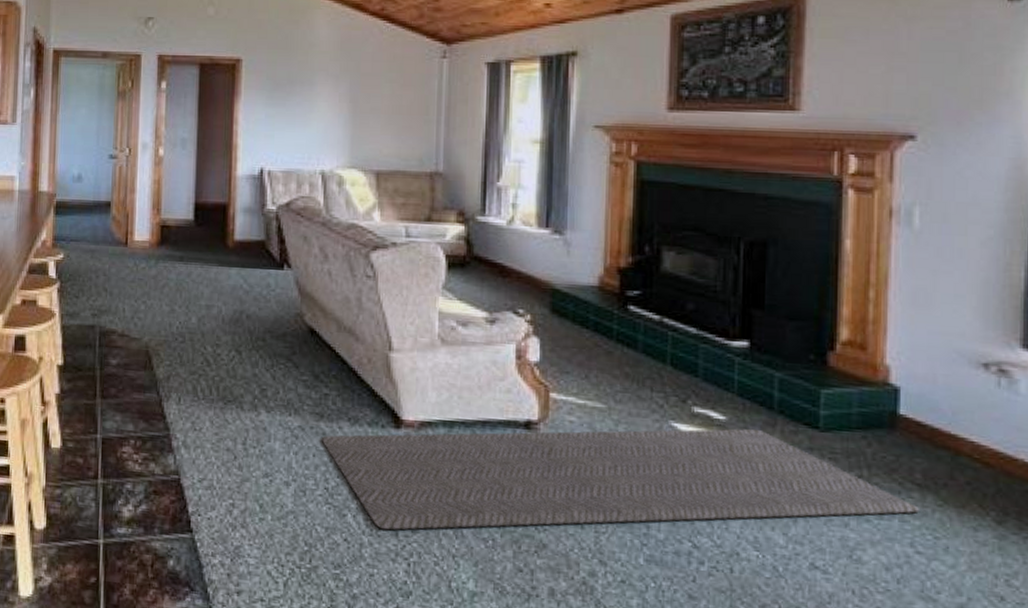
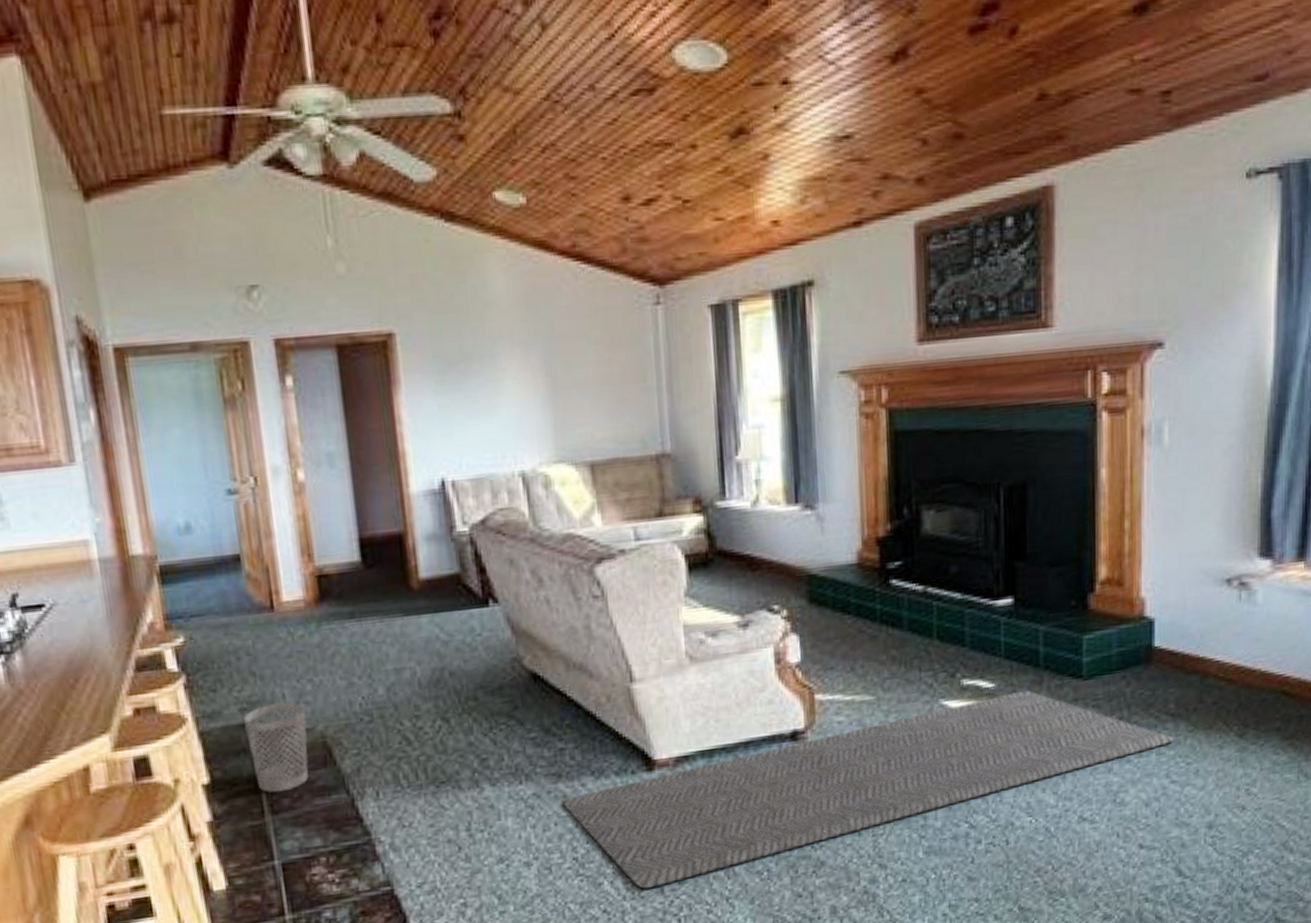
wastebasket: none [93,314,137,383] -> present [242,702,309,793]

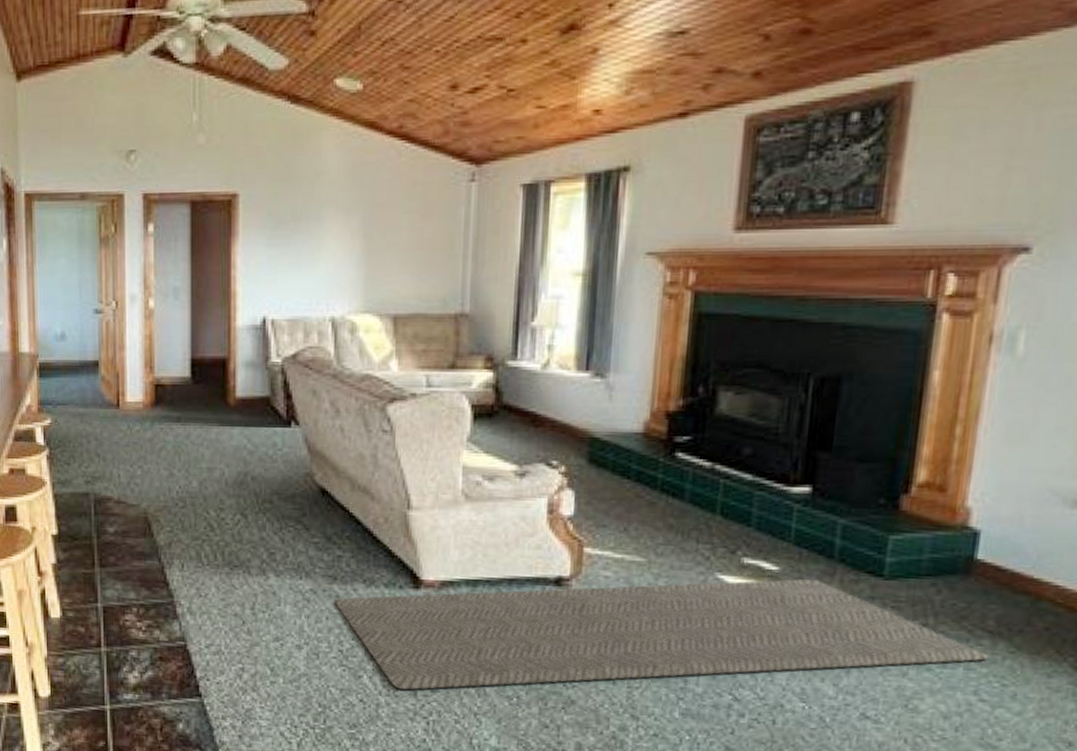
wastebasket: present [242,702,309,793] -> none [86,481,134,551]

